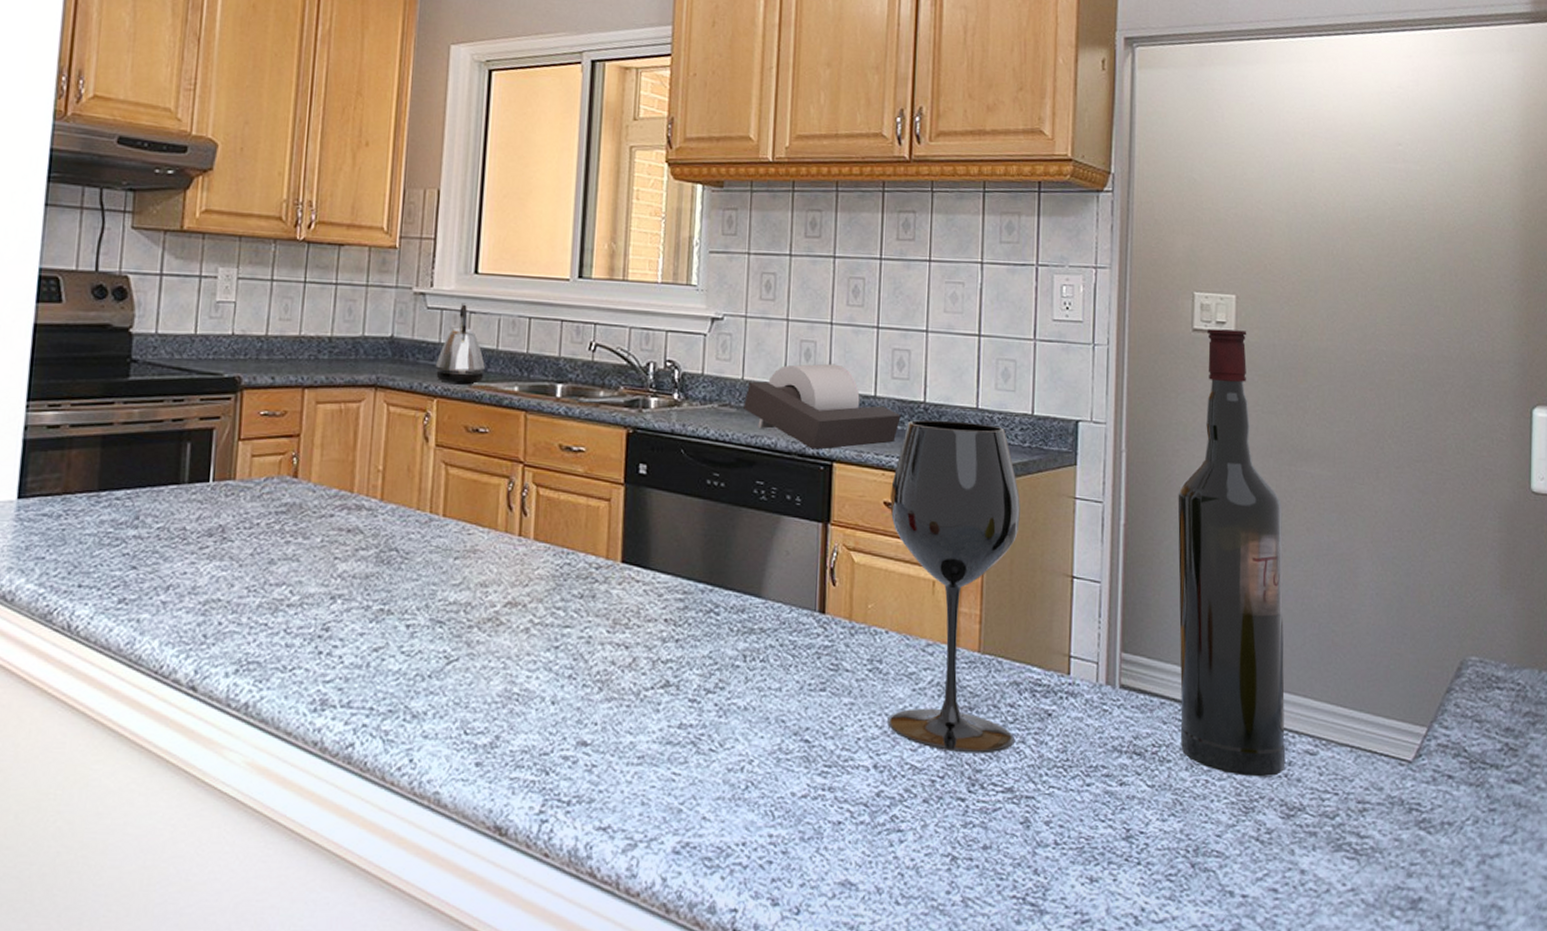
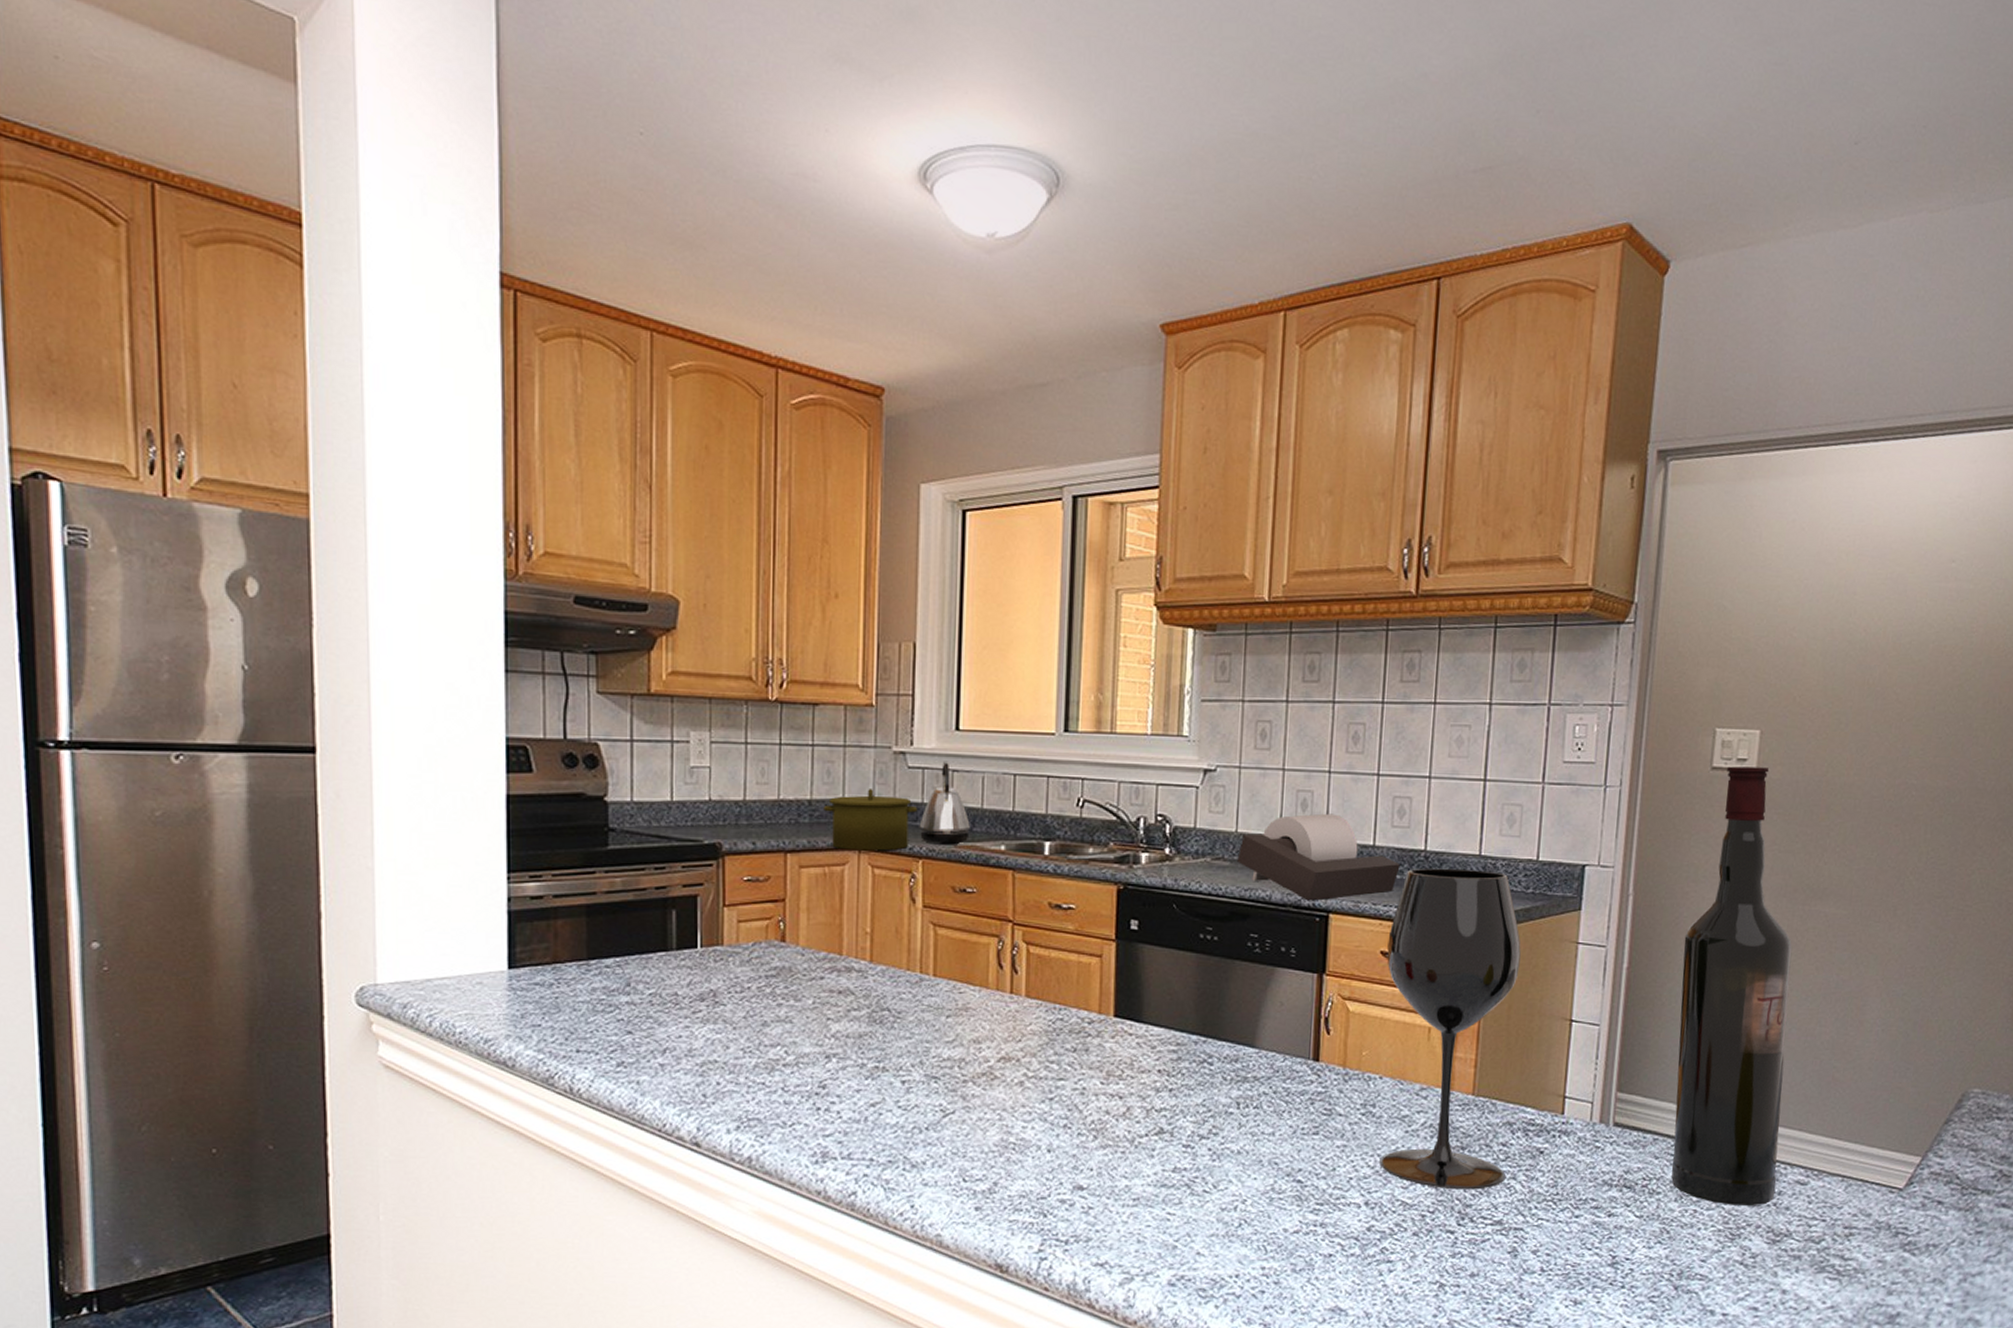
cooking pot: none [343,328,435,389] -> present [824,789,918,851]

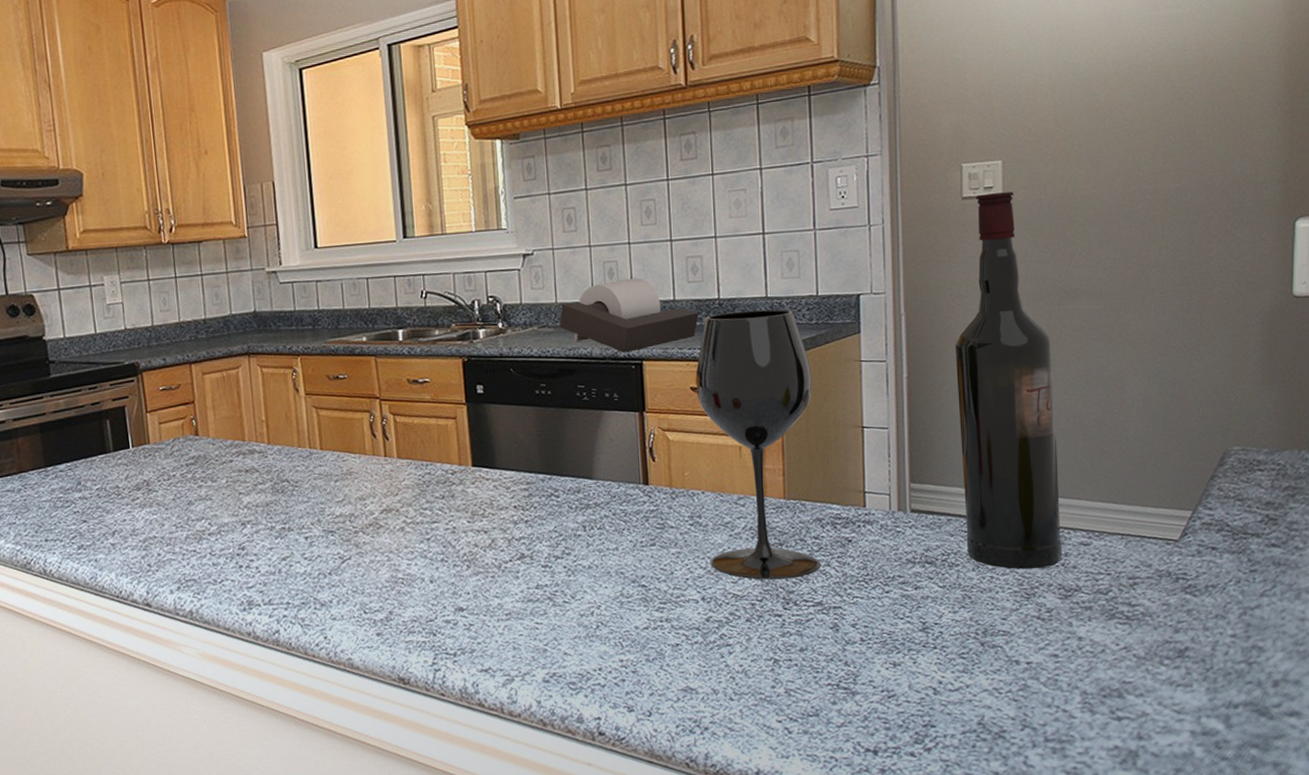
cooking pot: present [824,789,918,851] -> none [216,304,292,356]
kettle: present [919,761,971,845] -> none [294,274,337,343]

